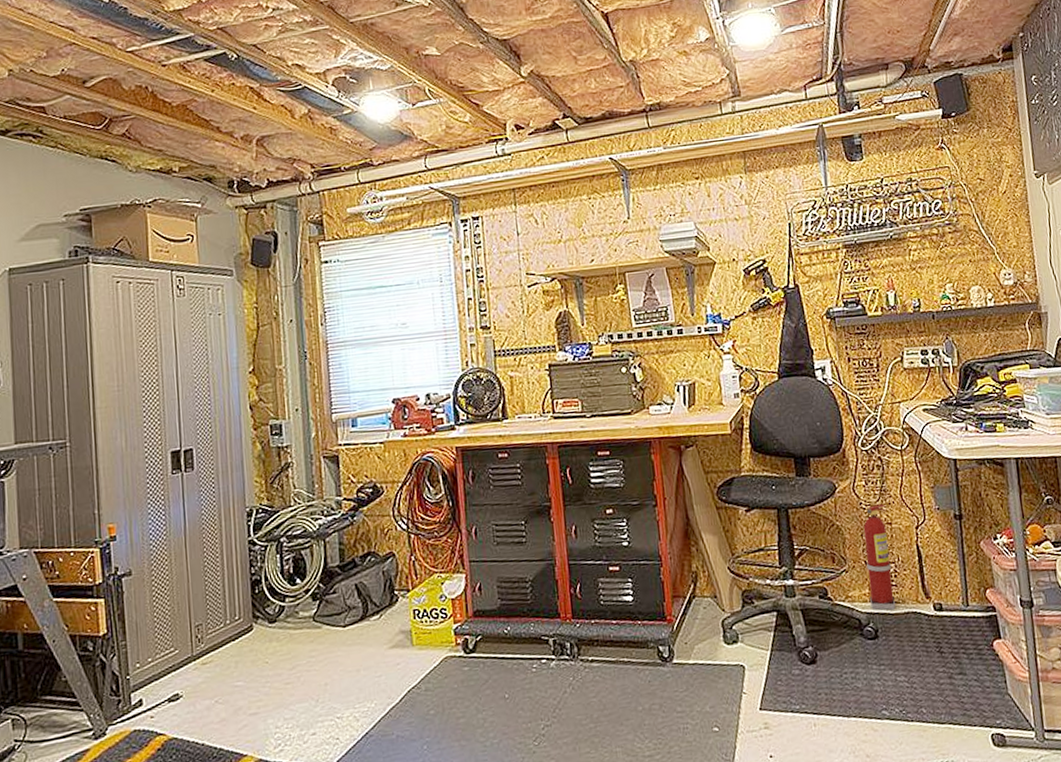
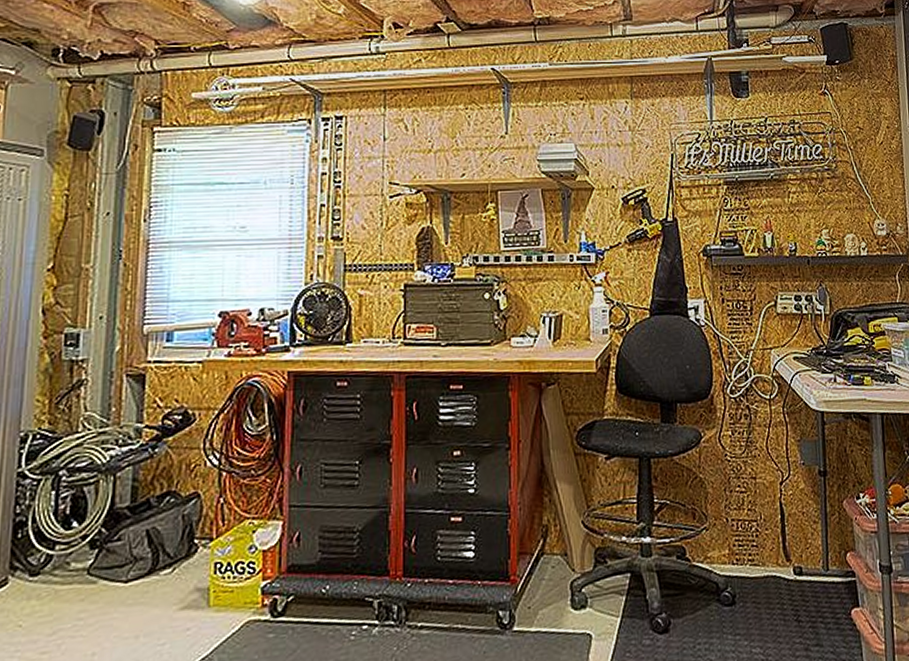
fire extinguisher: present [863,504,896,610] -> none [727,456,755,574]

